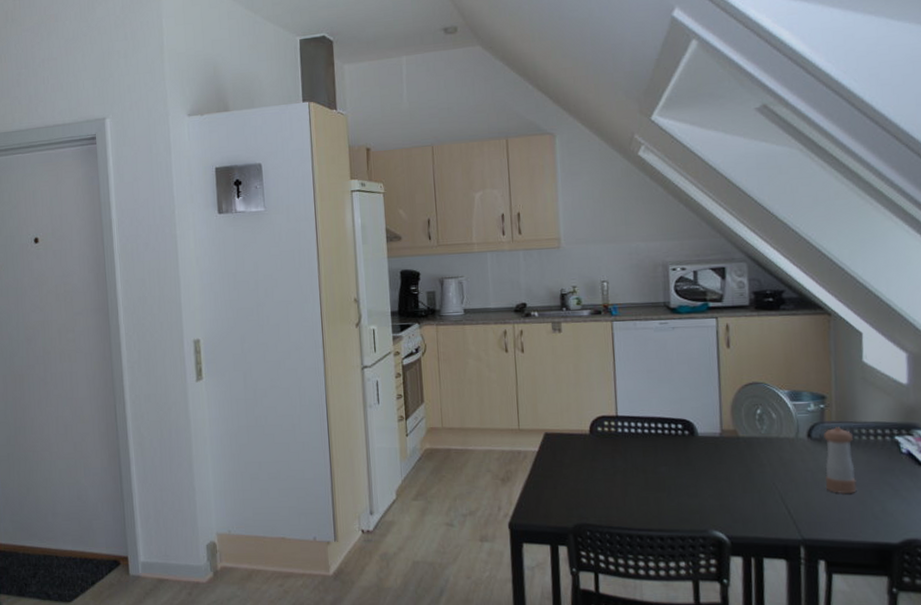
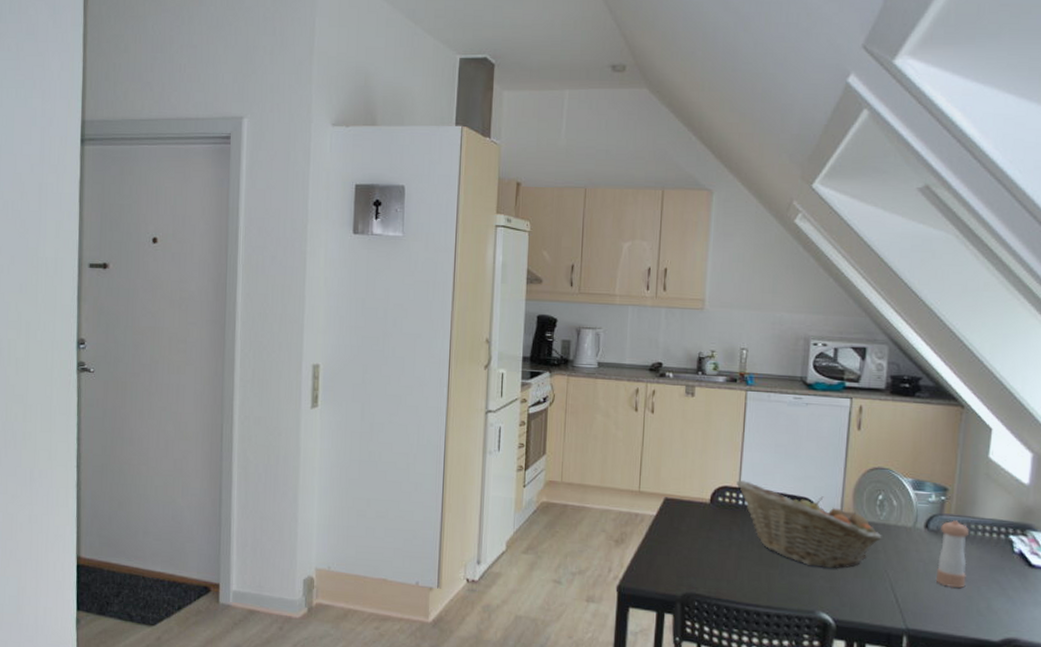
fruit basket: none [612,408,766,487] -> present [736,480,882,569]

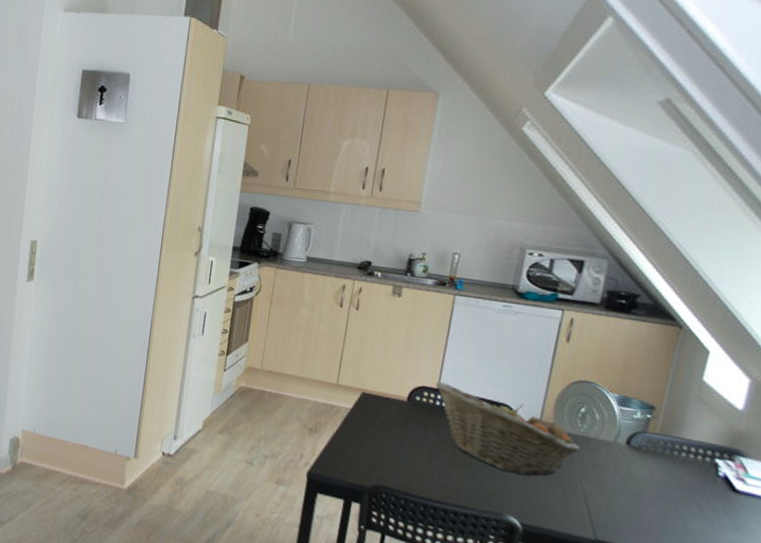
pepper shaker: present [936,520,969,588] -> none [632,439,673,506]

